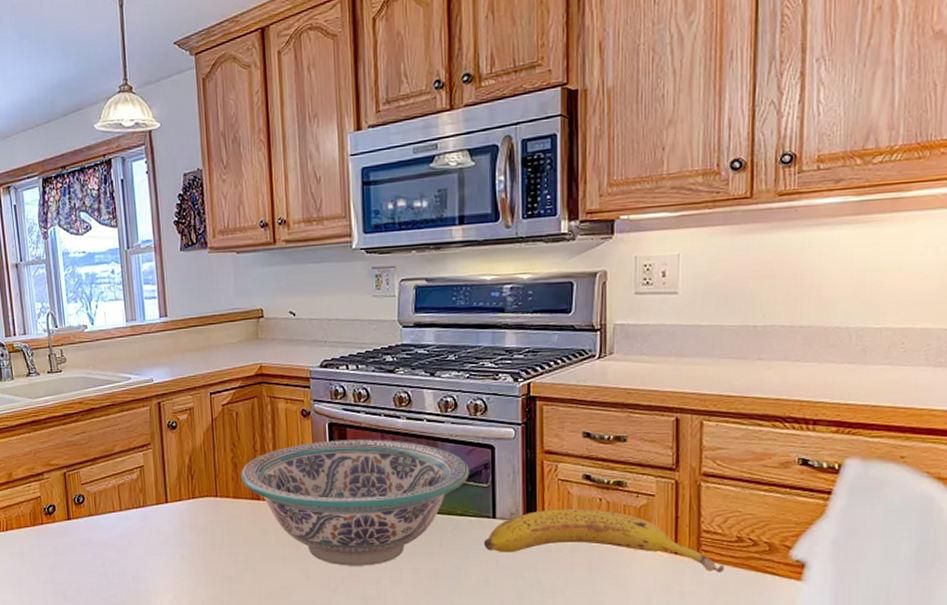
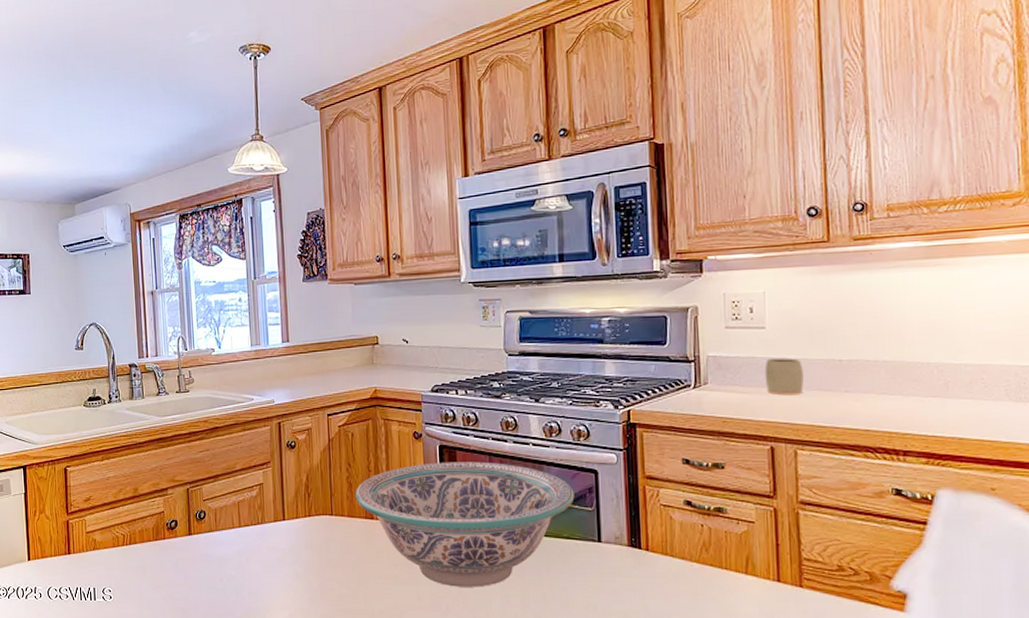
fruit: present [483,508,725,573] -> none [589,533,828,602]
mug: none [674,325,715,365] -> present [764,358,804,396]

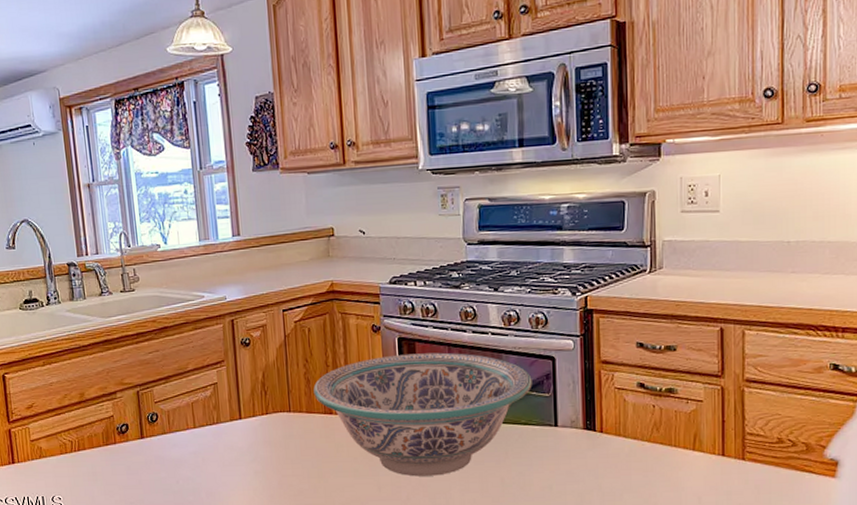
mug: present [764,358,804,396] -> none [717,241,753,278]

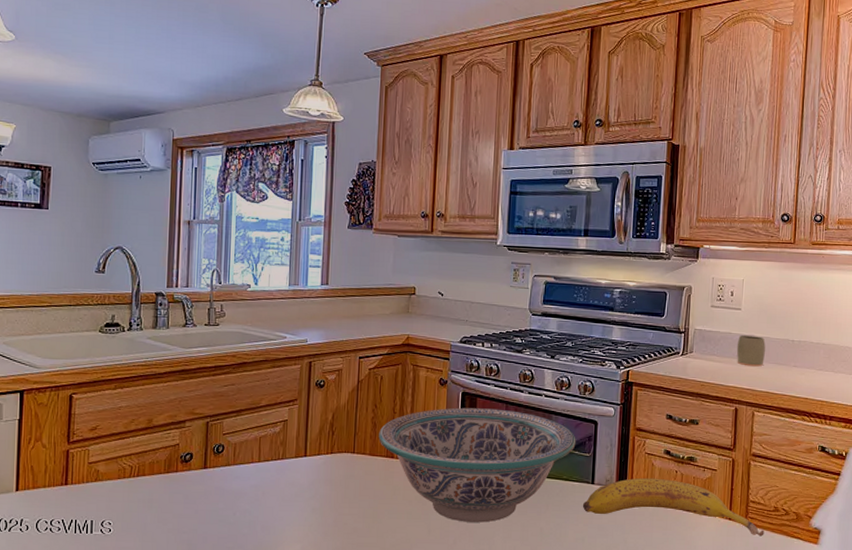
fruit: none [546,415,767,473] -> present [582,477,765,537]
mug: none [717,241,753,278] -> present [736,335,766,367]

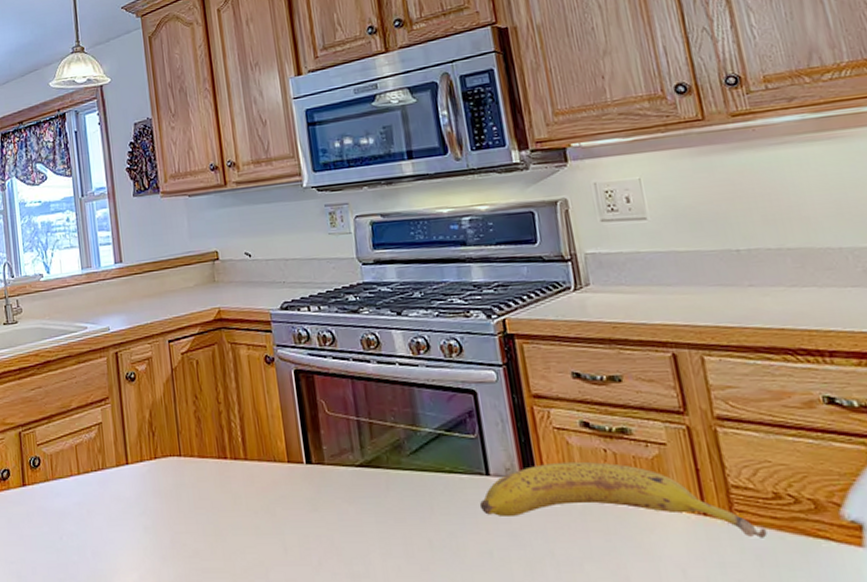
bowl: present [378,407,576,523] -> none [204,386,454,536]
mug: present [736,335,766,367] -> none [652,251,701,294]

